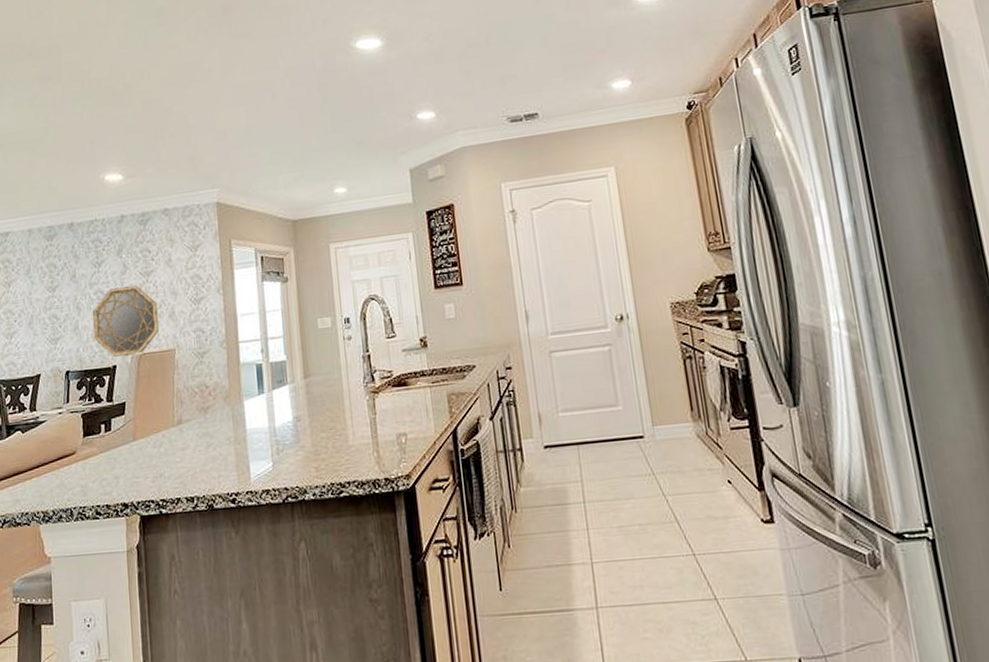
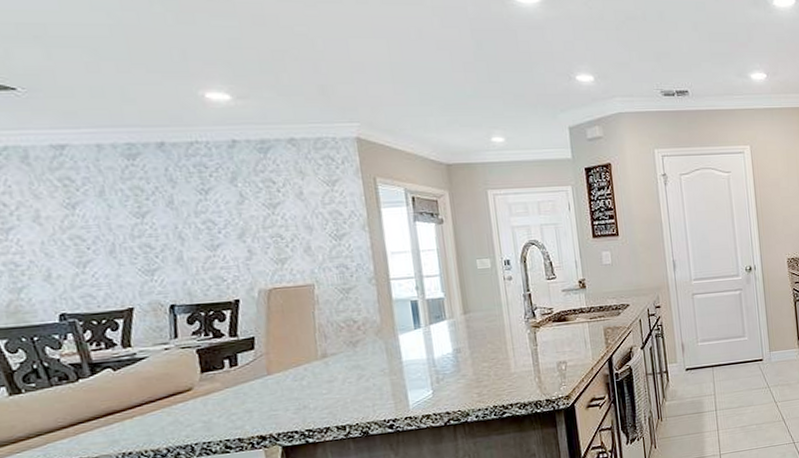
home mirror: present [92,285,160,357] -> none [201,217,293,291]

